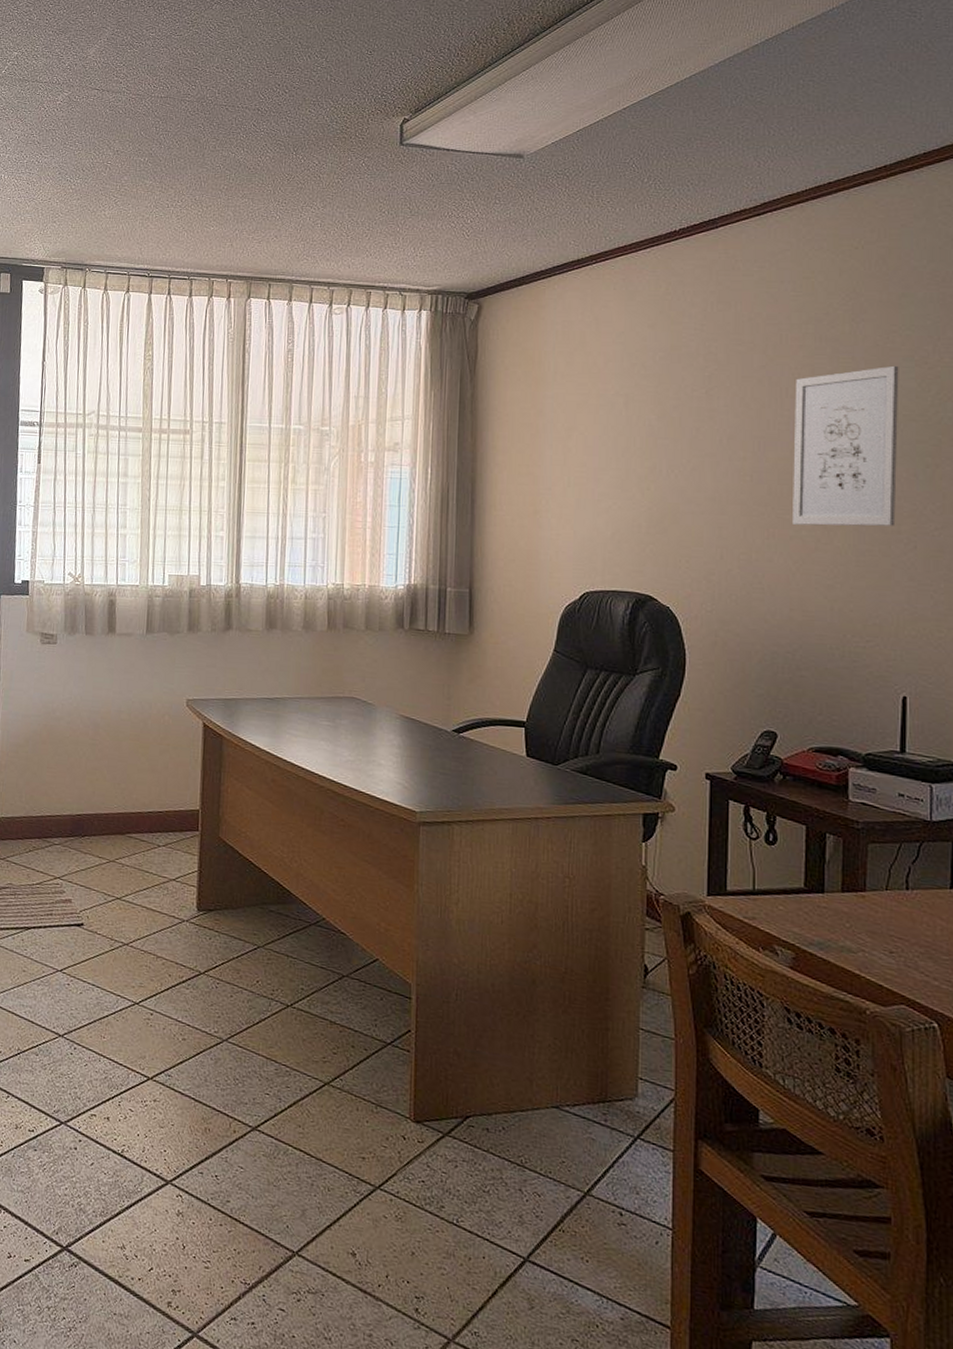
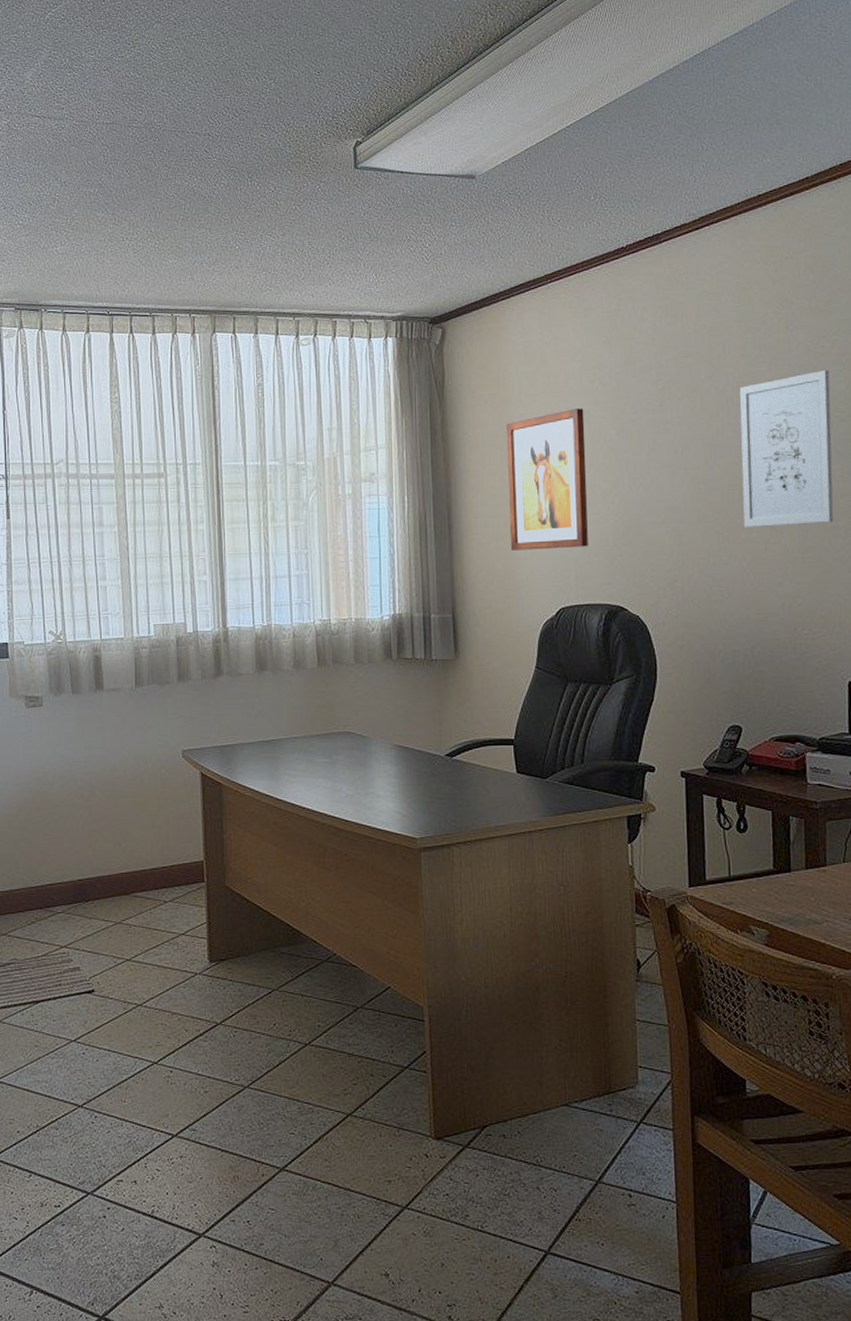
wall art: none [535,391,623,532] -> present [506,408,588,550]

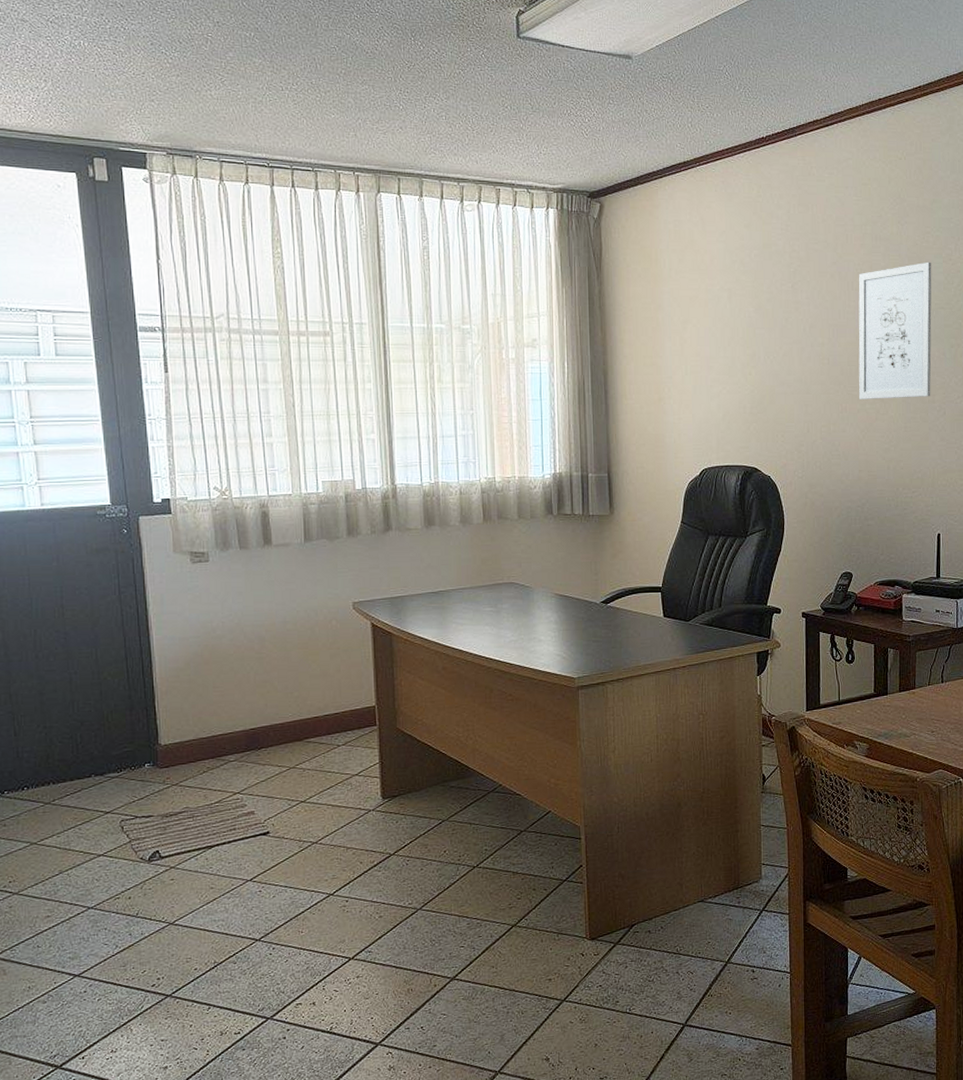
wall art: present [506,408,588,550] -> none [657,286,728,415]

